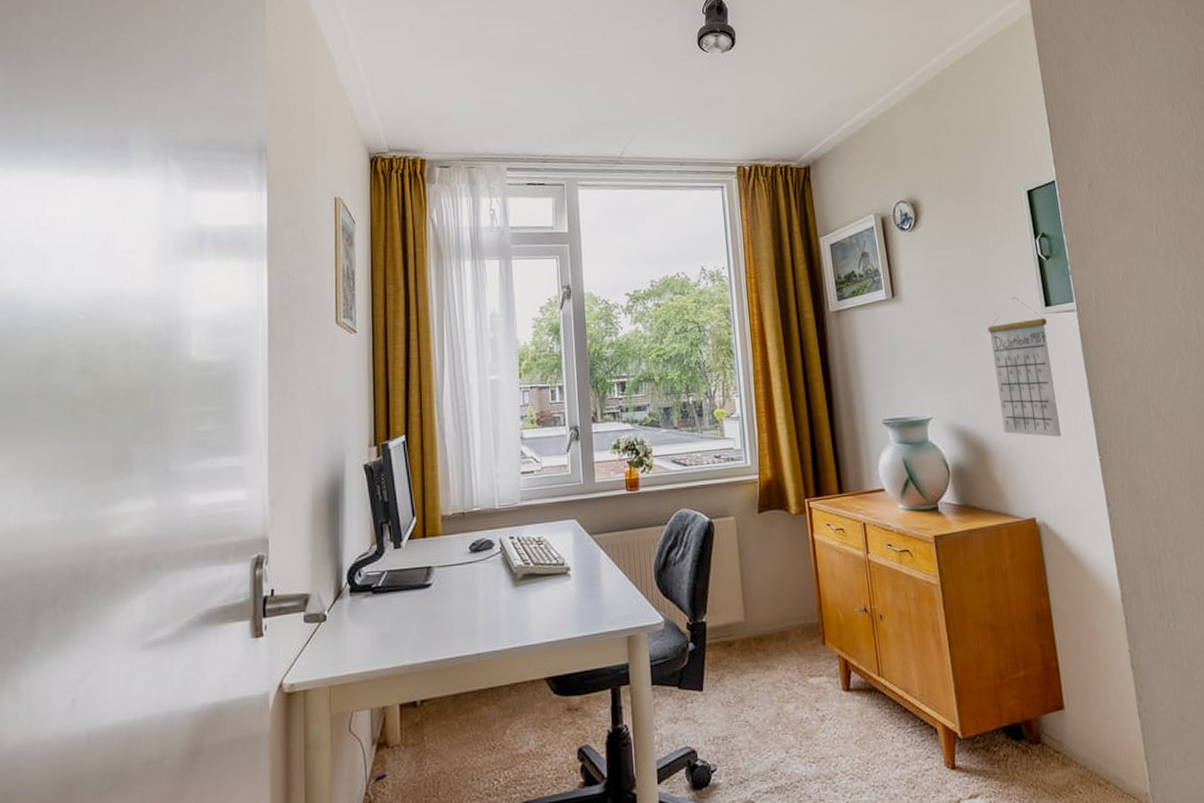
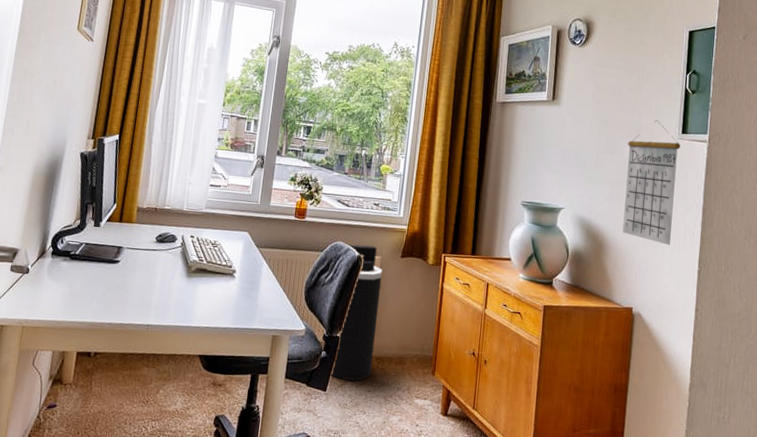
trash can: none [696,505,752,673] -> present [329,244,382,381]

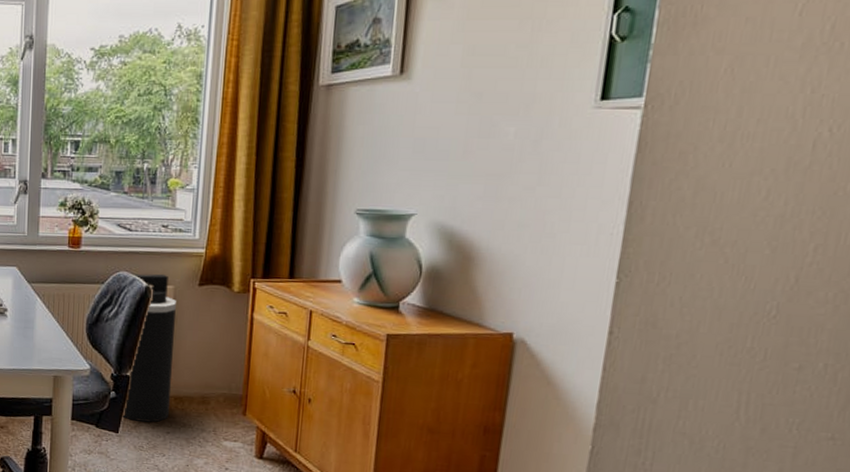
calendar: present [622,120,680,245] -> none [501,85,597,252]

